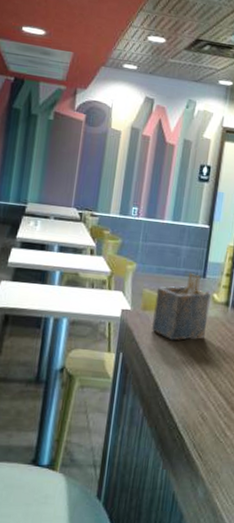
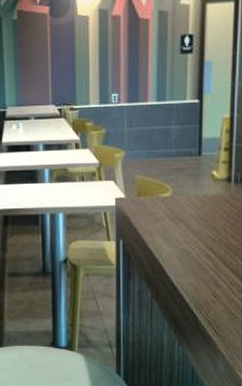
napkin holder: present [151,272,211,341] -> none [148,152,210,223]

